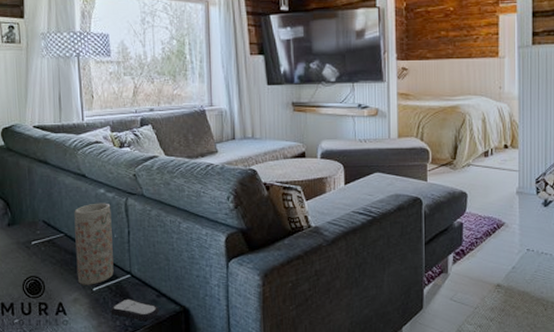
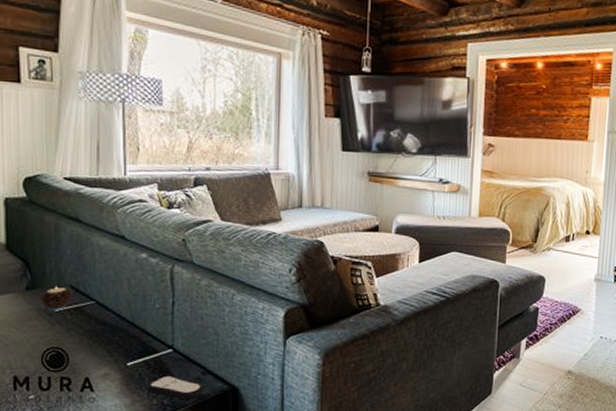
candle: none [18,222,46,244] -> present [39,286,74,311]
vase: present [74,203,114,285] -> none [109,268,154,360]

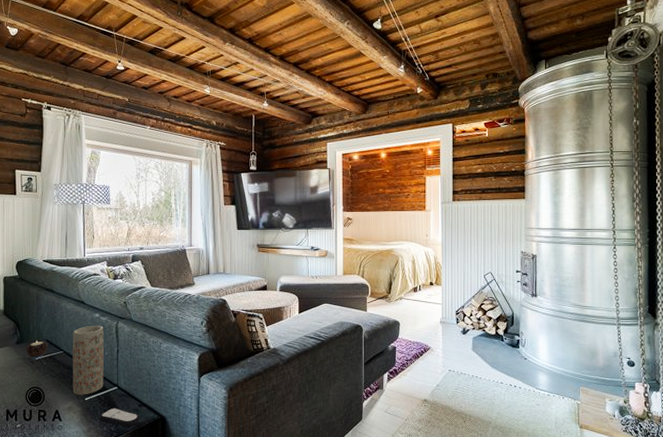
vase: none [109,268,154,360] -> present [72,325,104,396]

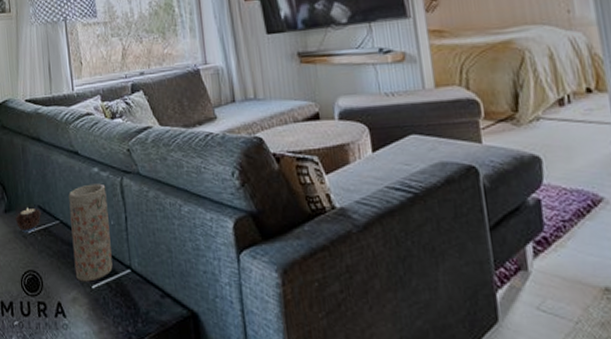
remote control: present [99,407,141,427] -> none [111,299,165,327]

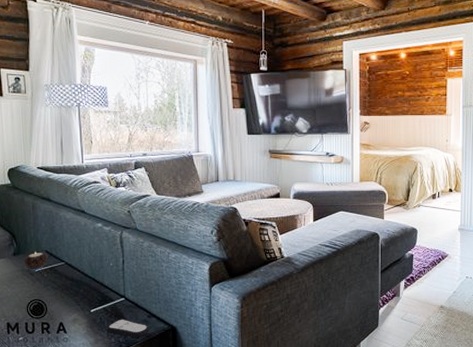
vase: present [68,183,113,282] -> none [74,235,110,307]
remote control: none [111,299,165,327] -> present [106,319,150,338]

